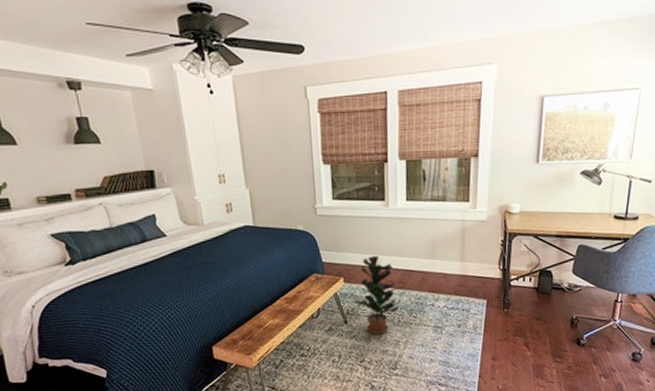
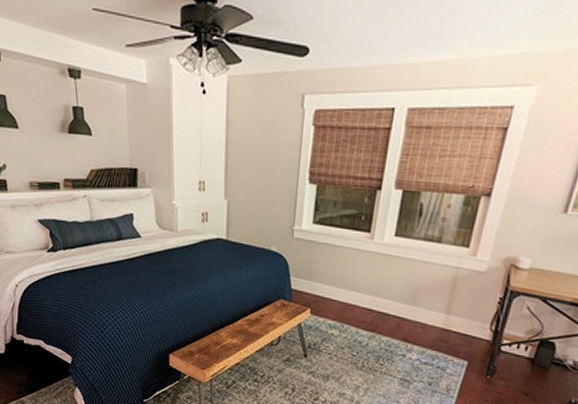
potted plant: present [353,255,399,335] -> none [317,290,368,376]

